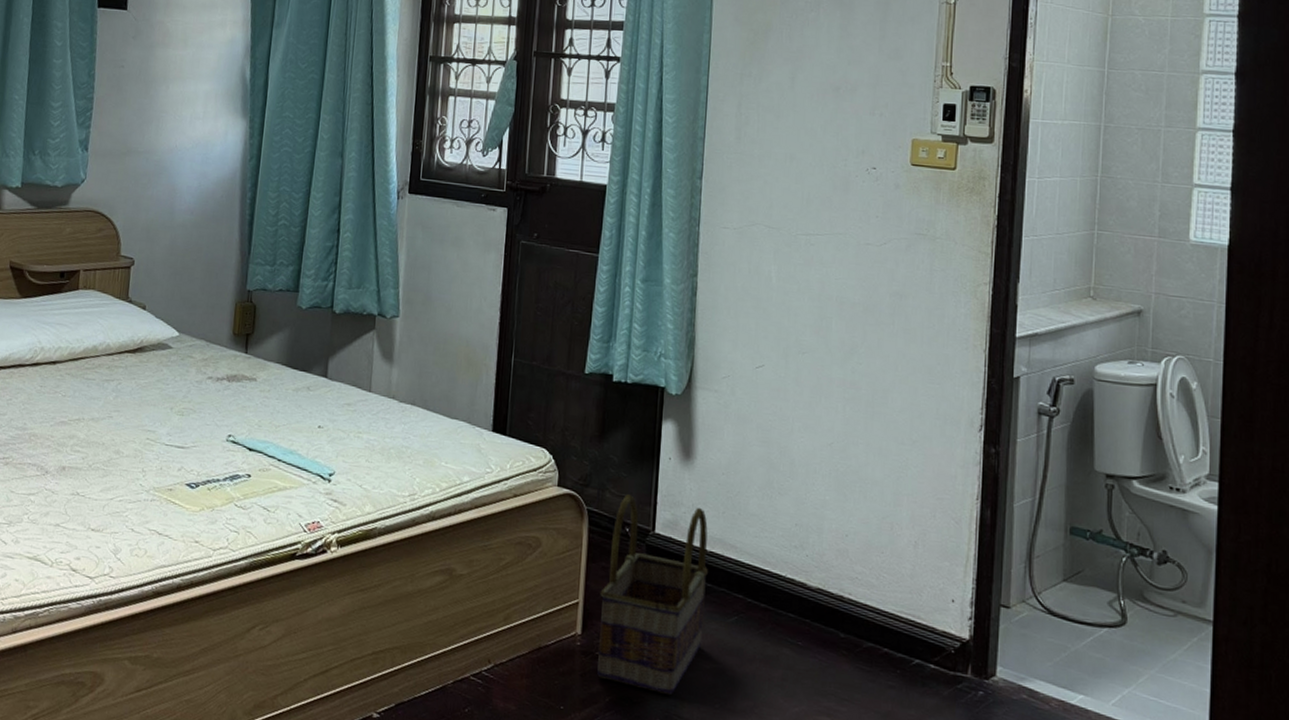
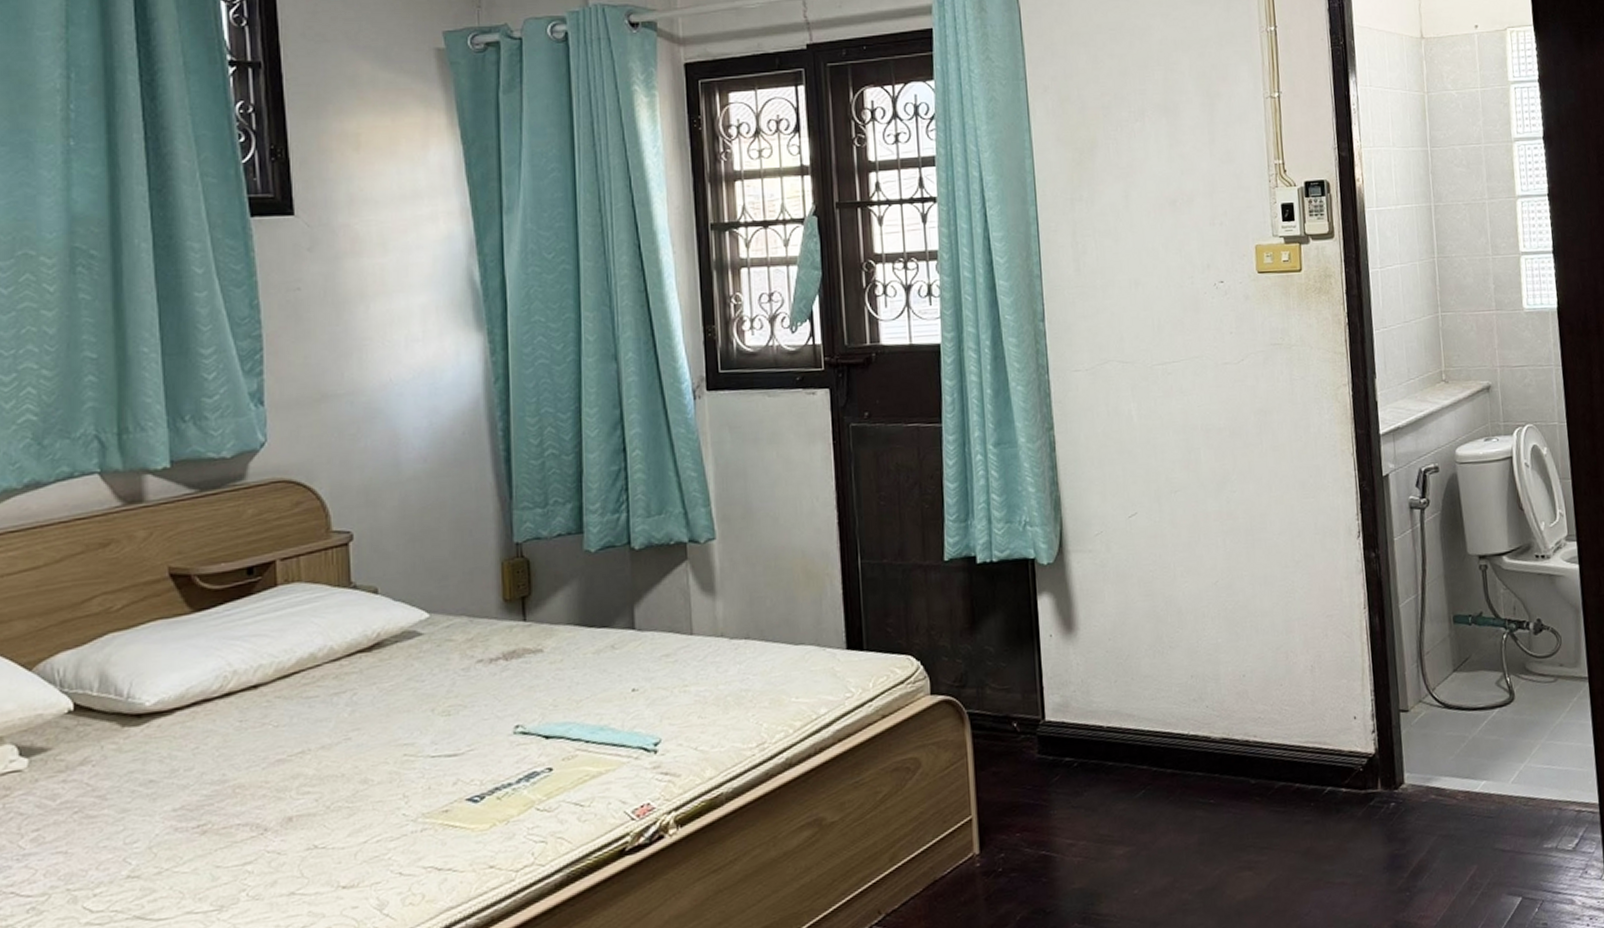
basket: present [597,493,708,695] -> none [994,681,1112,896]

